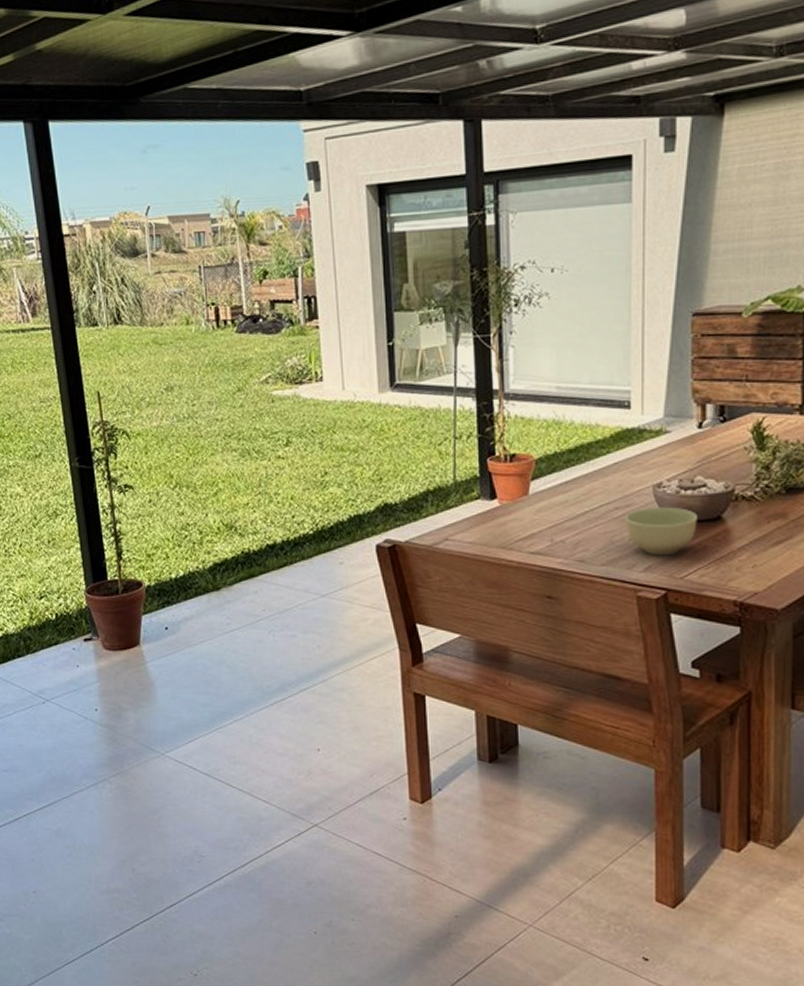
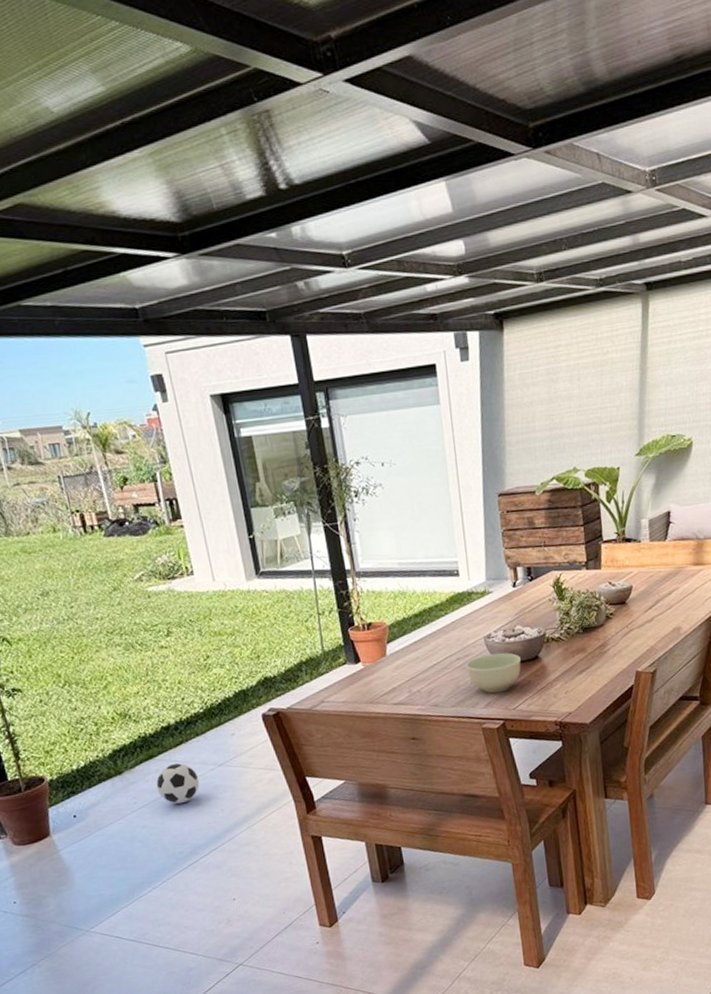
soccer ball: none [253,587,299,633] -> present [156,763,200,804]

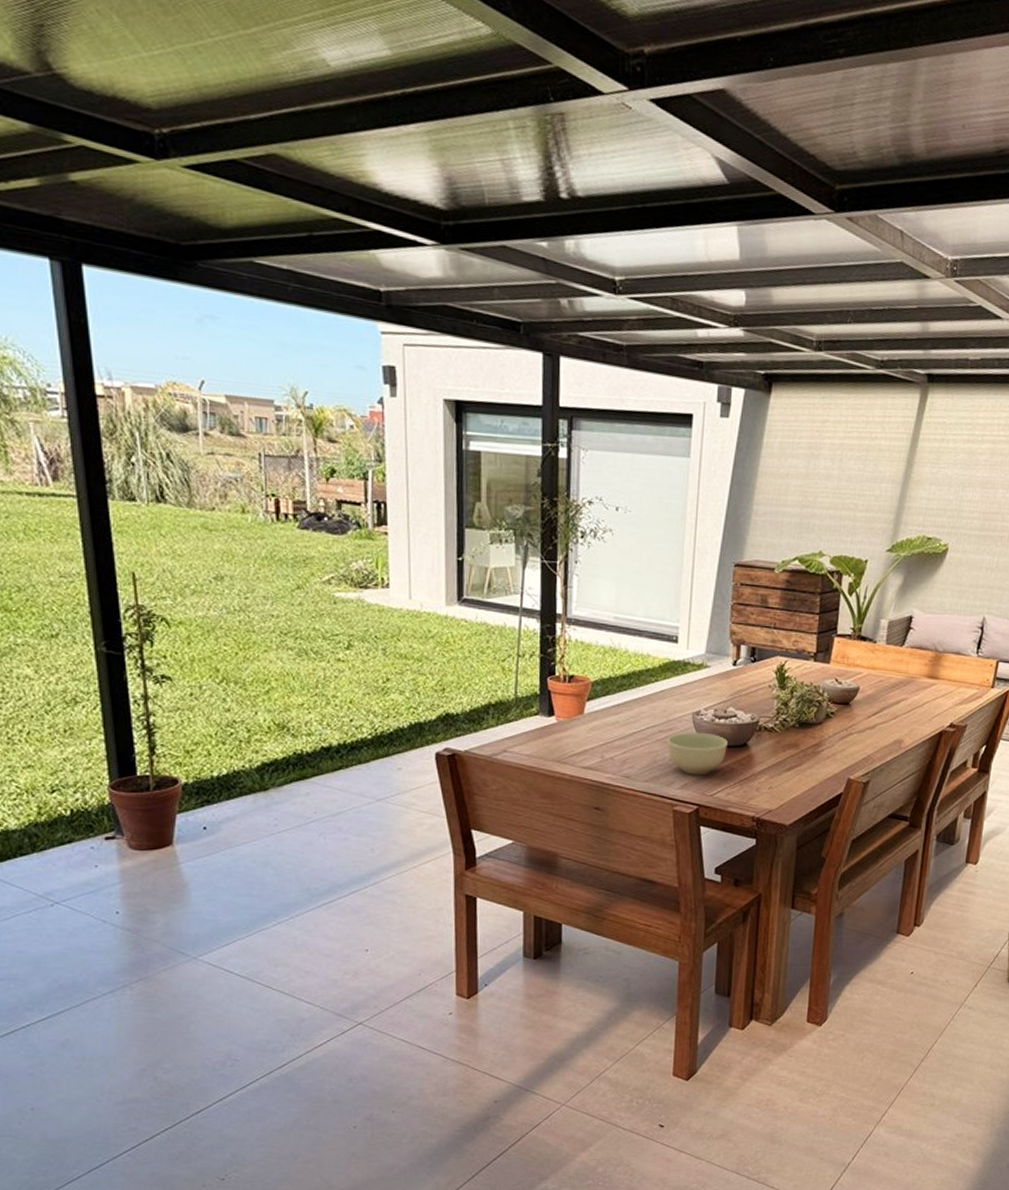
soccer ball: present [156,763,200,804] -> none [303,790,353,835]

